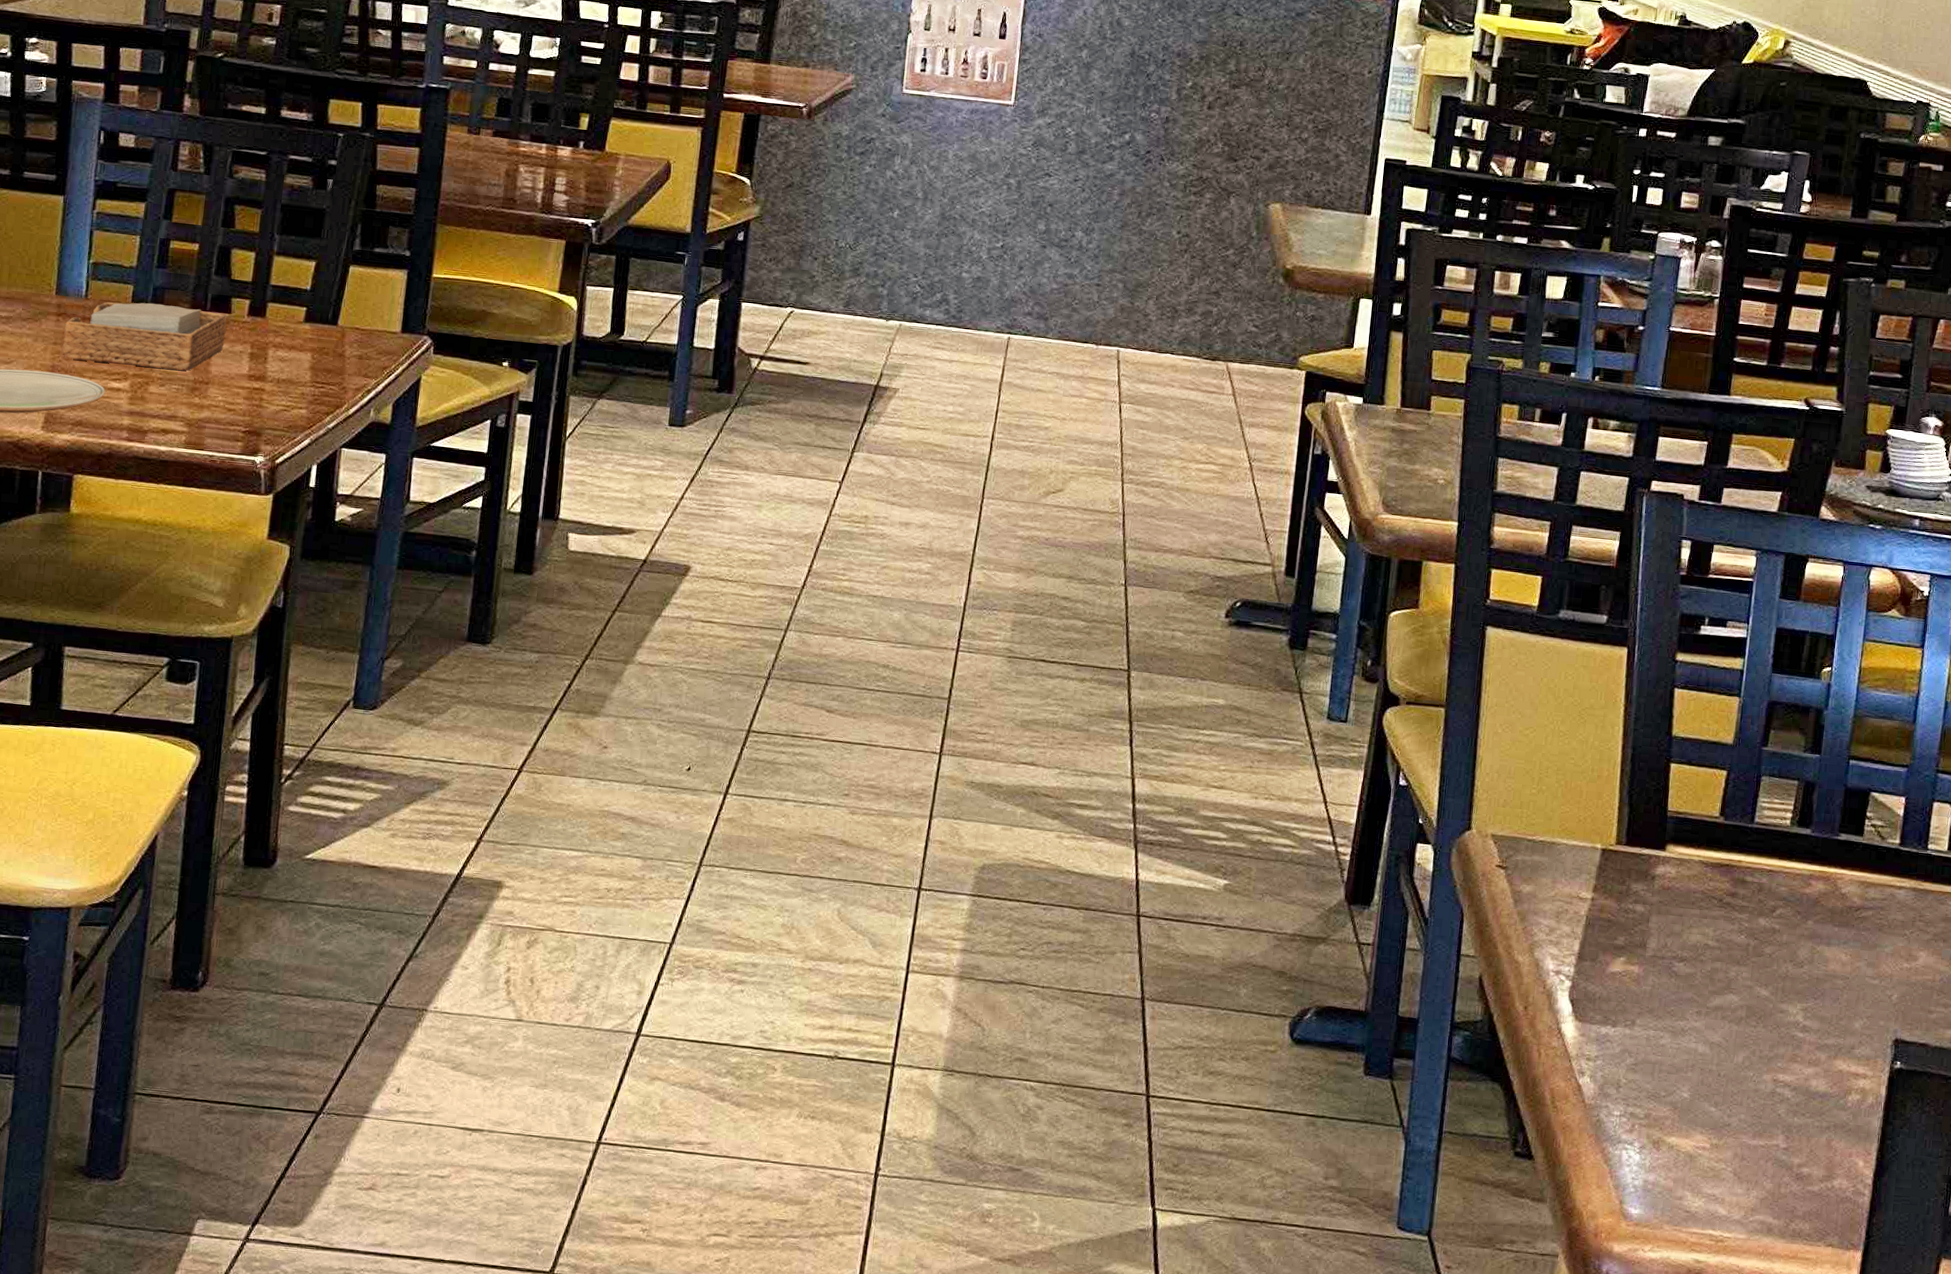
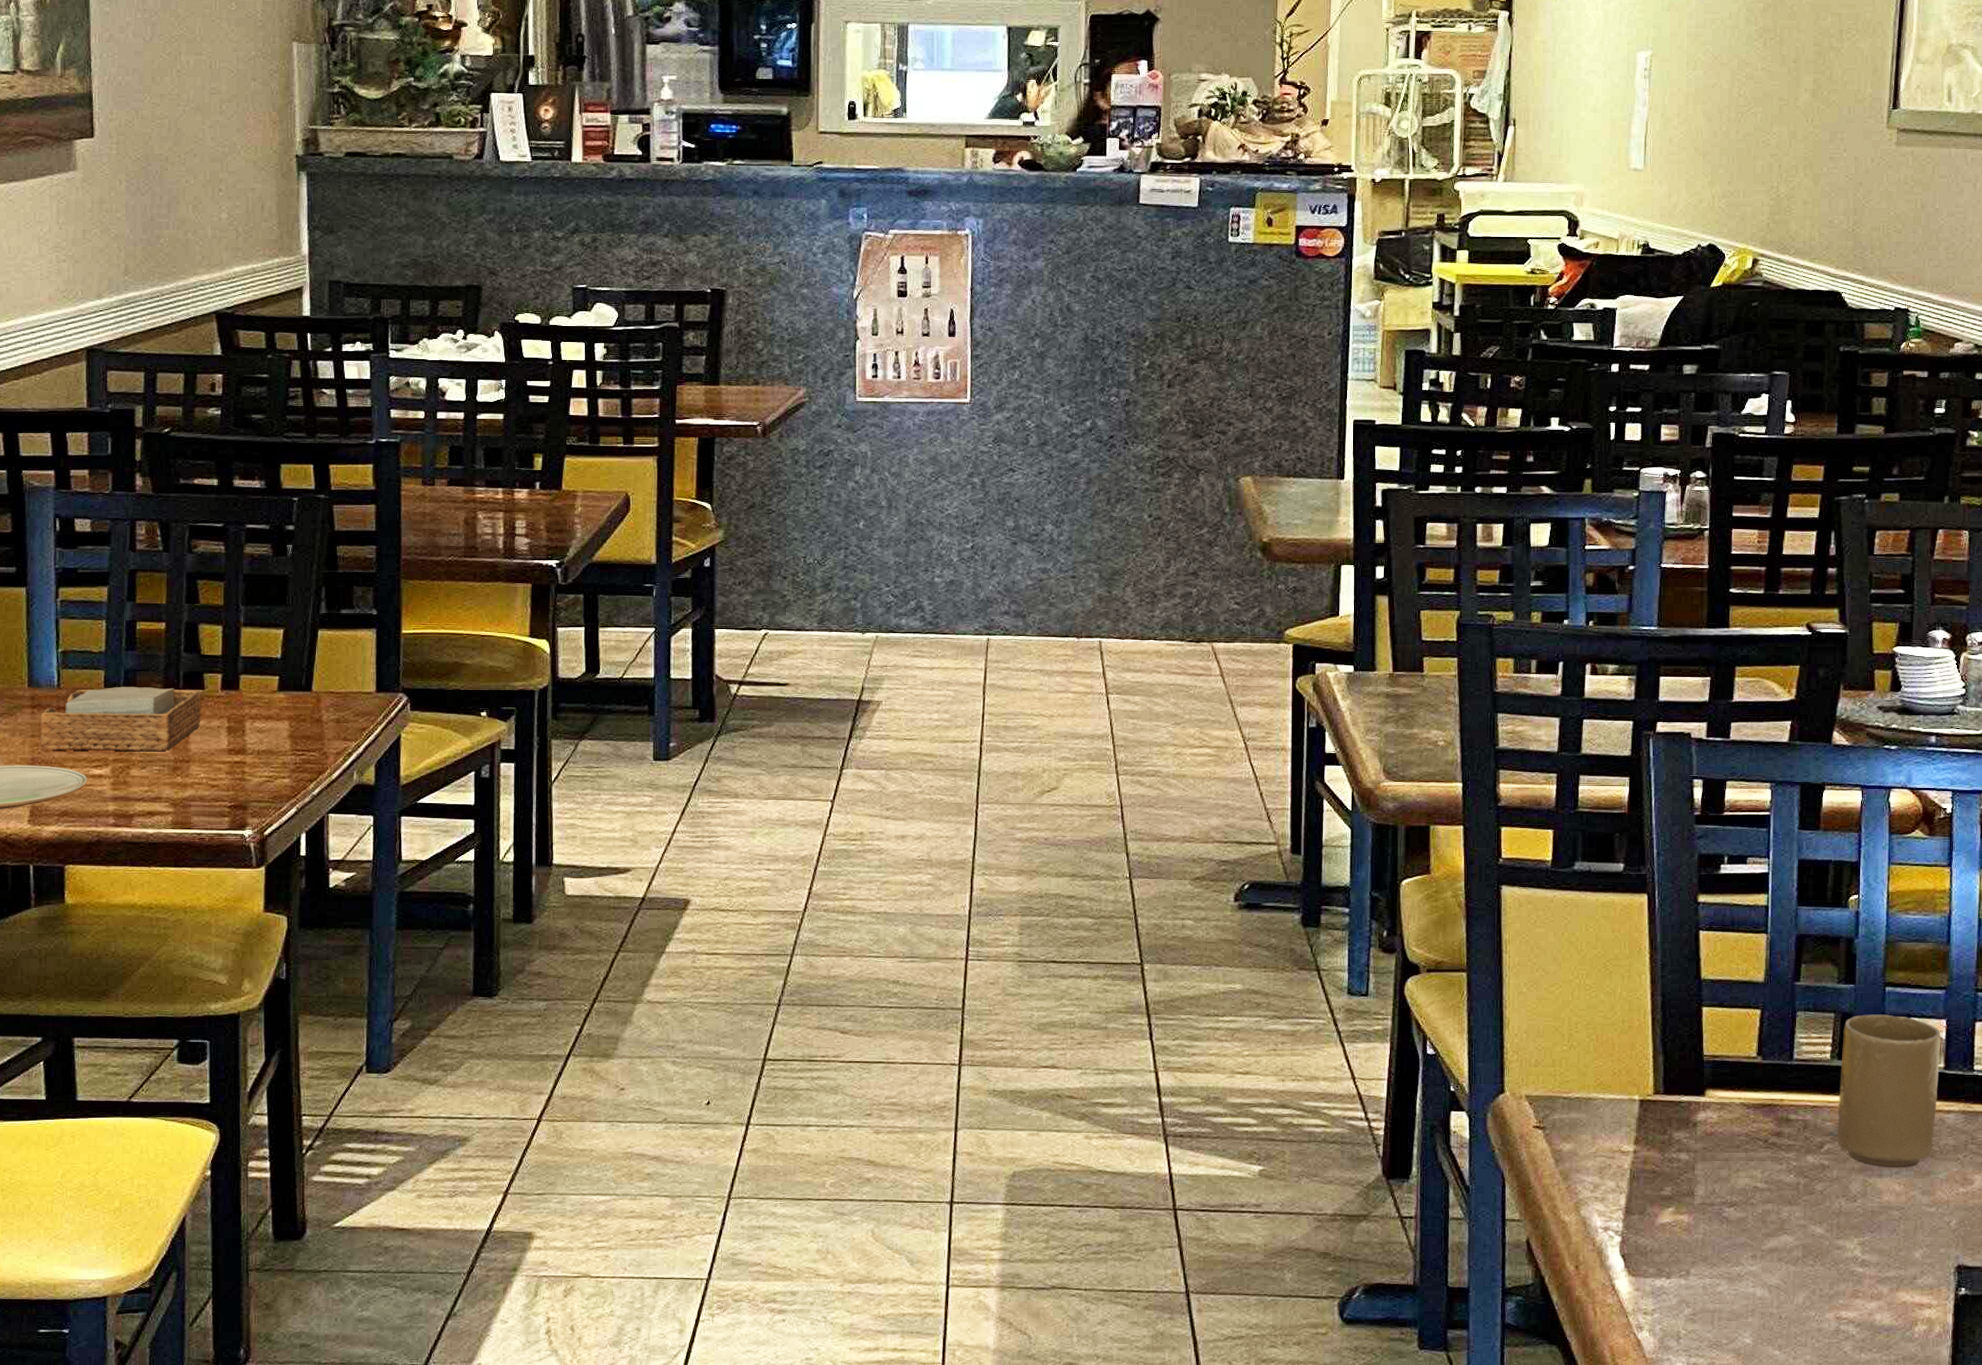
cup: none [1789,785,1899,939] -> present [1836,1014,1941,1168]

